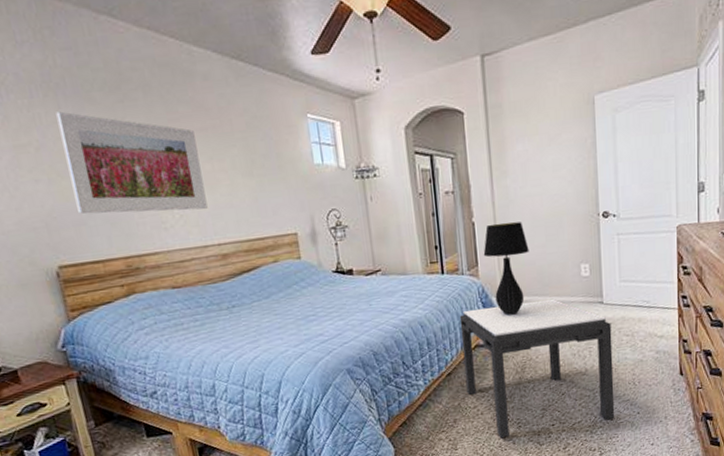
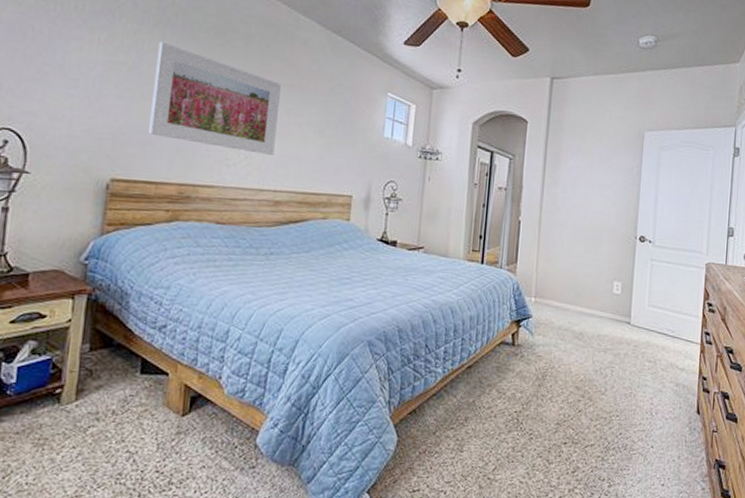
side table: present [459,298,615,438] -> none [484,304,636,447]
table lamp: present [483,222,530,316] -> none [524,226,568,318]

